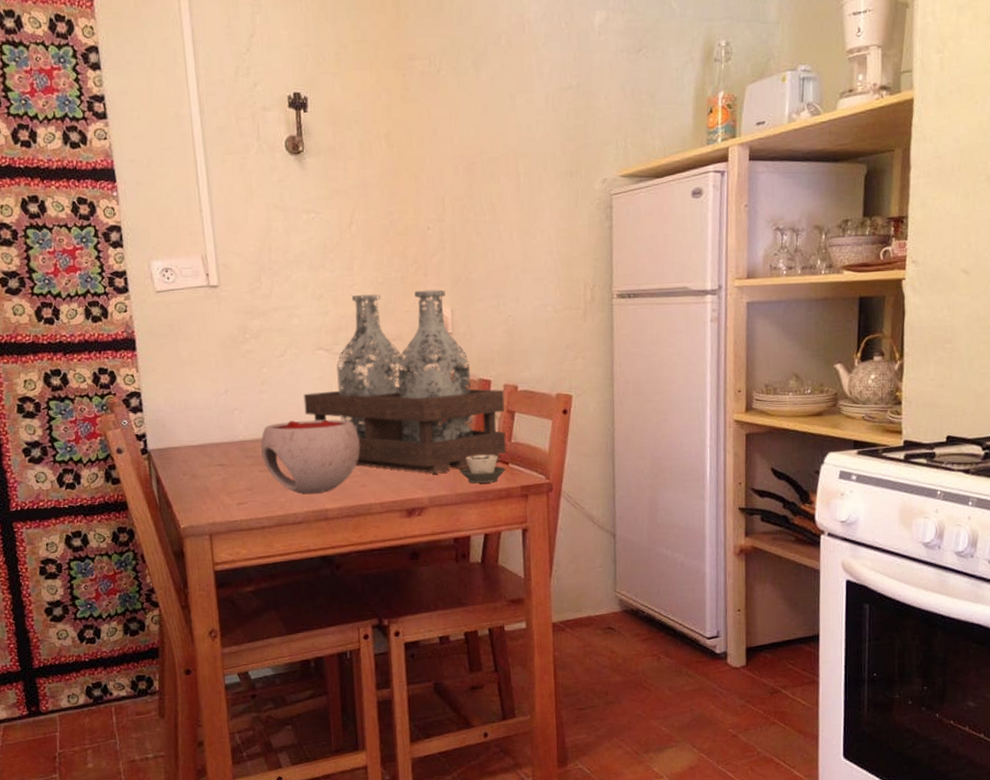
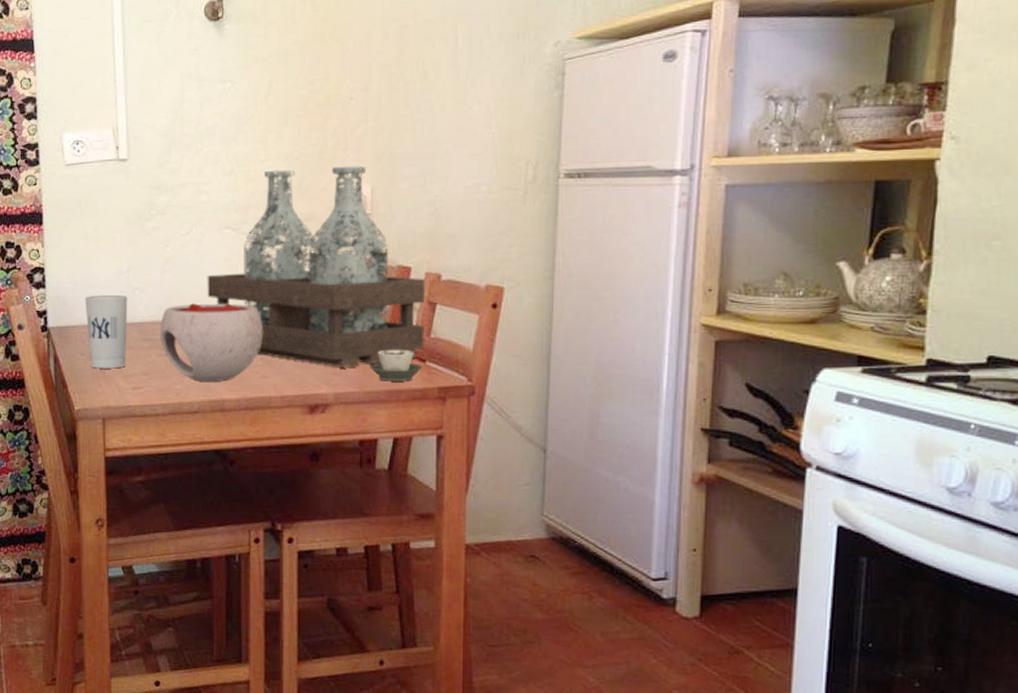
cup: none [184,415,229,487] -> present [85,294,128,369]

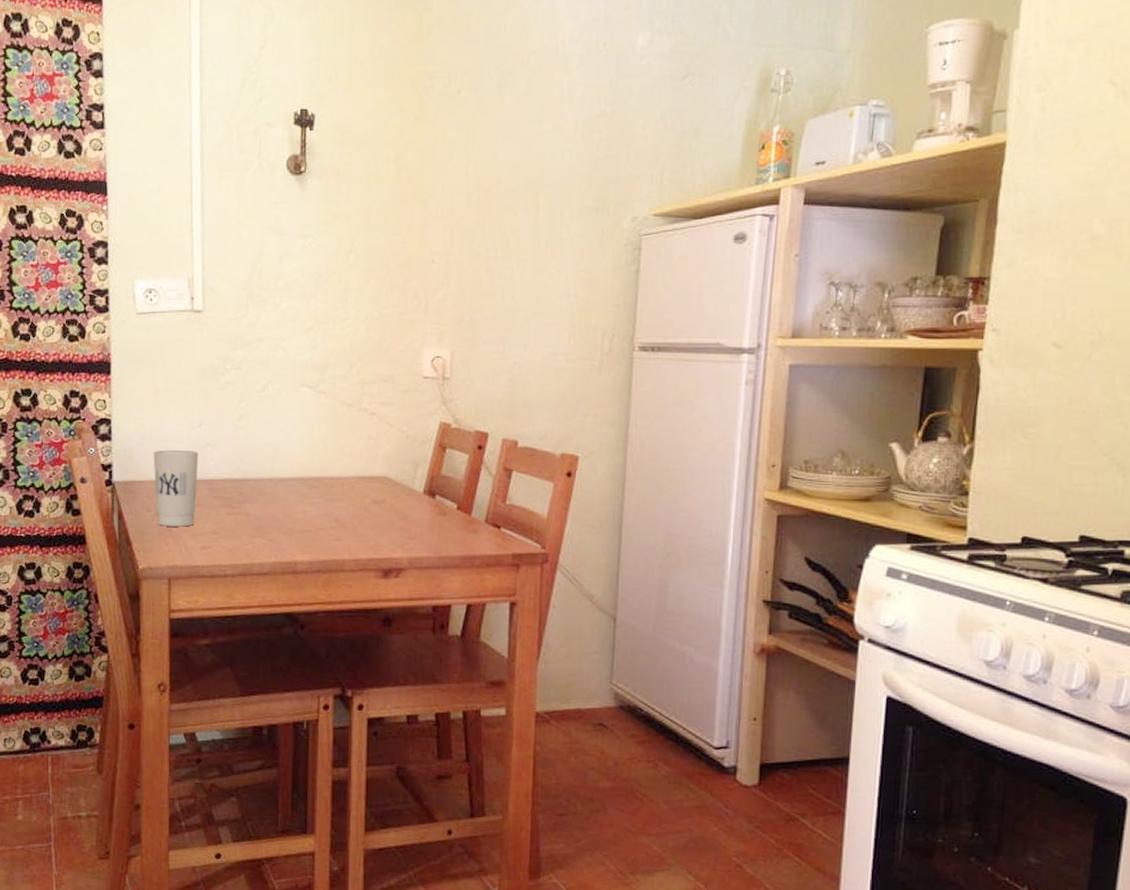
bowl: present [160,303,263,382] -> none [232,462,338,543]
bottle: present [207,166,425,367] -> none [281,329,501,532]
cup: present [369,349,423,382] -> none [444,515,498,548]

